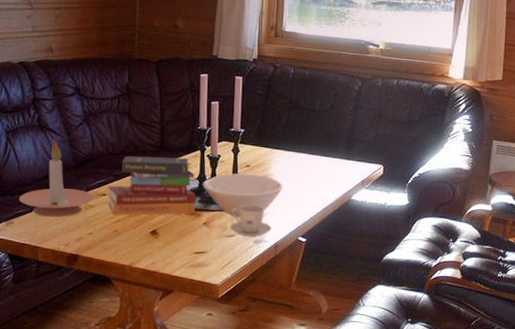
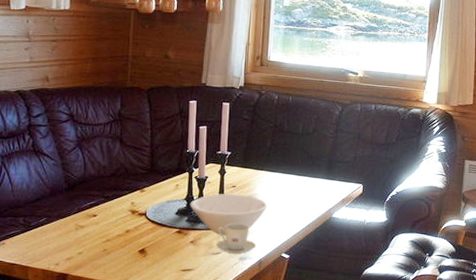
candle holder: present [18,139,94,217] -> none [11,163,85,238]
books: present [107,155,196,216] -> none [98,178,184,236]

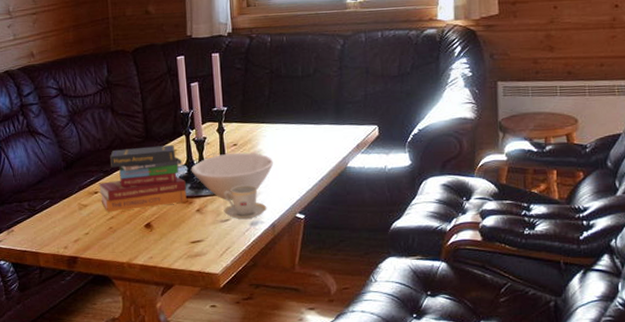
books: none [98,178,184,236] -> present [98,145,187,213]

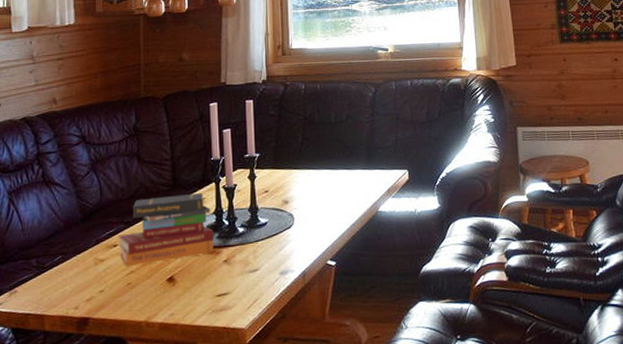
bowl: present [190,153,274,200] -> none [219,199,306,249]
teacup: present [224,184,267,219] -> none [252,232,298,269]

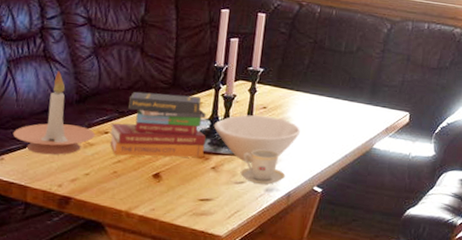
candle holder: none [22,193,105,280] -> present [12,71,96,155]
bowl: none [219,199,306,249] -> present [213,115,301,163]
teacup: none [252,232,298,269] -> present [240,149,286,185]

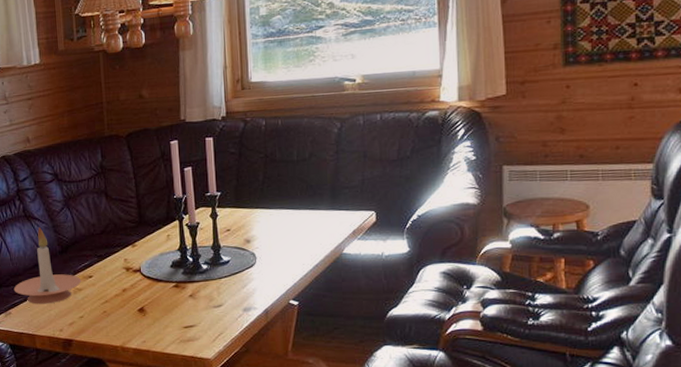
books: present [110,91,206,158] -> none [93,230,180,297]
bowl: present [213,115,301,163] -> none [184,238,268,286]
teacup: present [240,149,286,185] -> none [216,270,260,305]

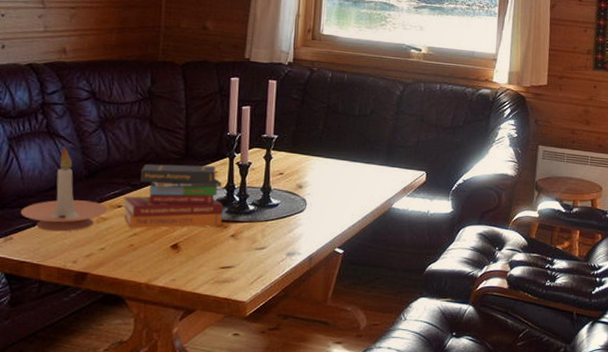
books: none [93,230,180,297] -> present [123,164,223,229]

